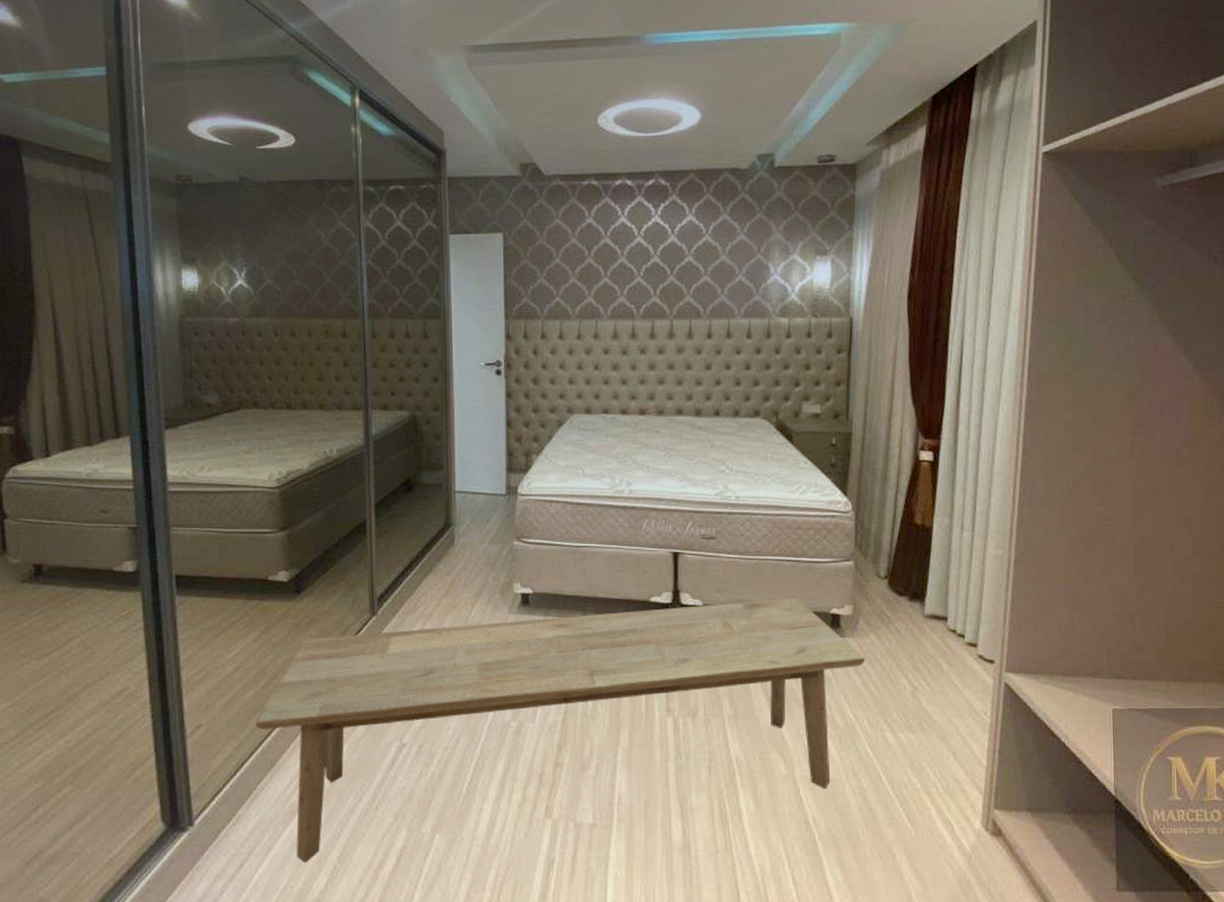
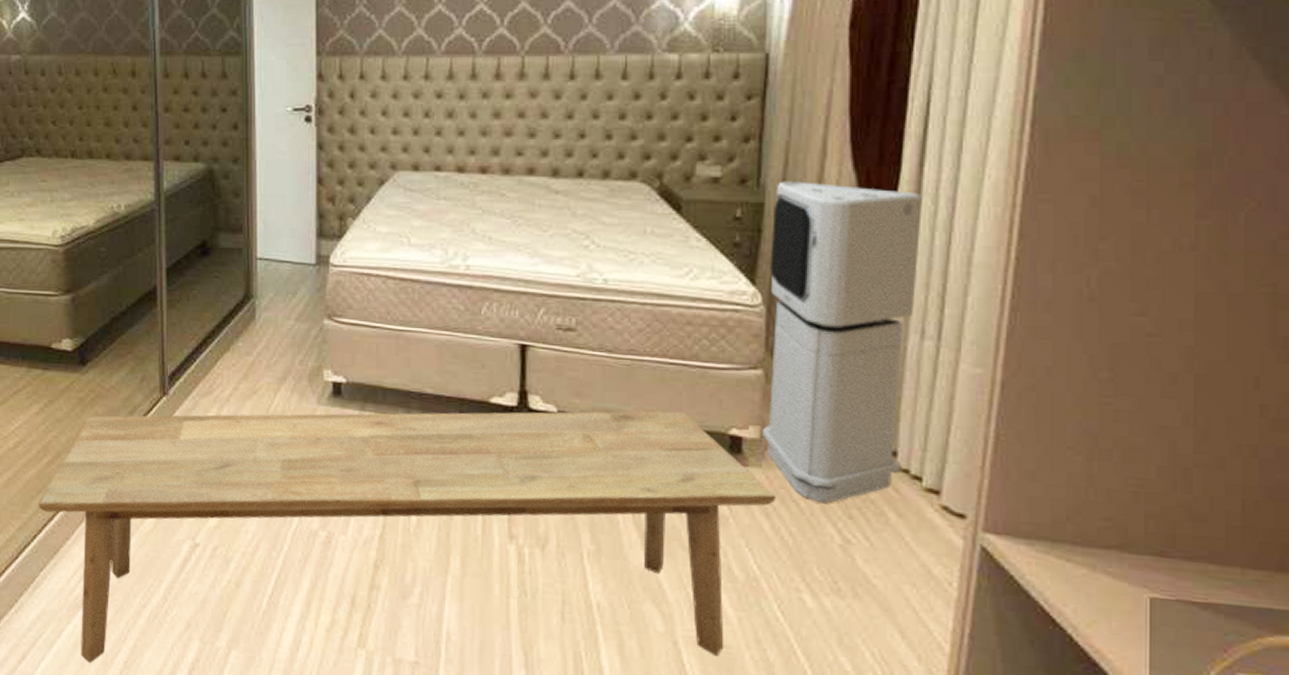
air purifier: none [854,415,959,661] -> present [762,181,922,504]

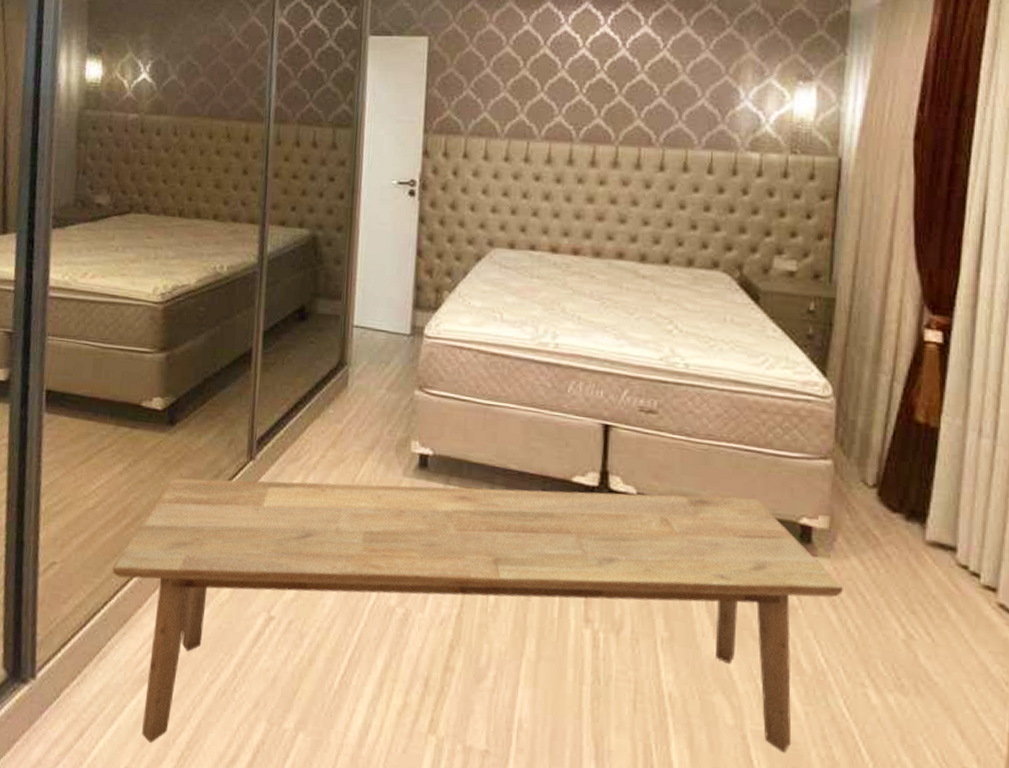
air purifier: present [762,181,922,504] -> none [831,278,979,598]

